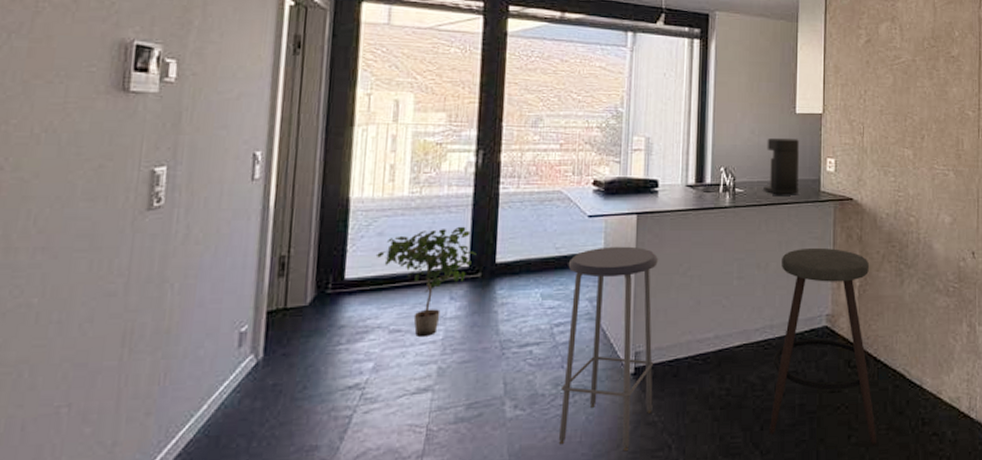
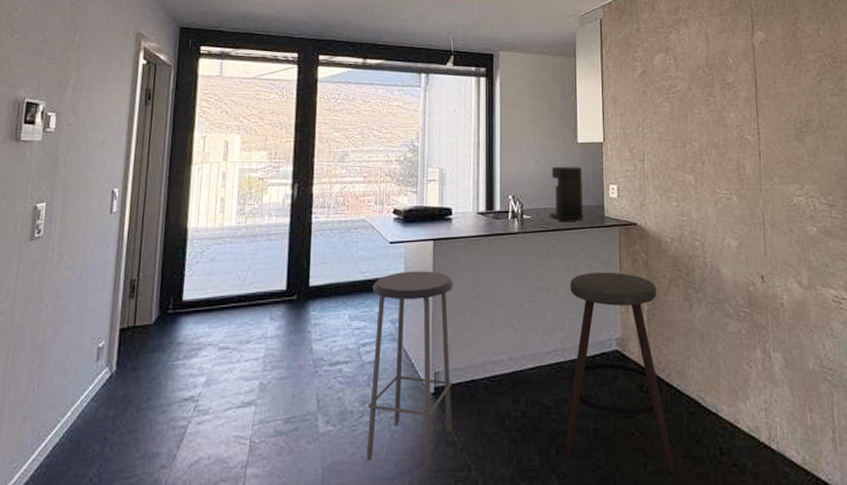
potted plant: present [375,226,476,336] -> none [208,252,293,354]

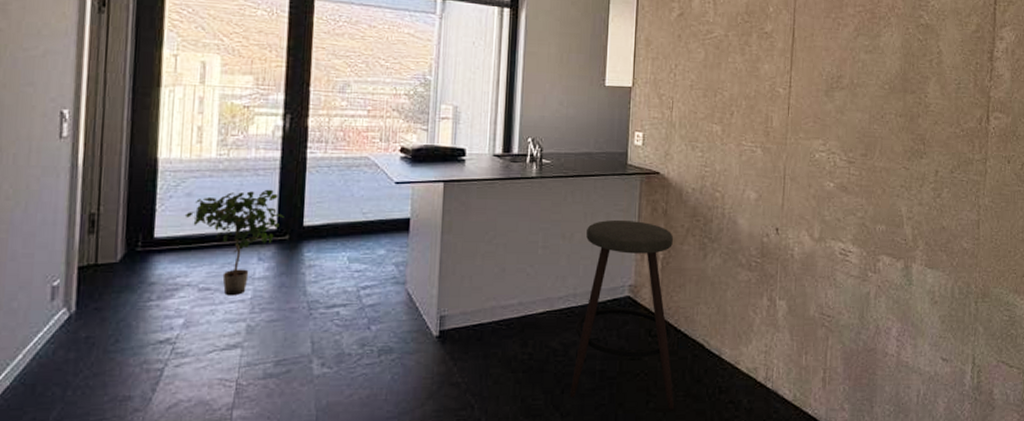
potted plant: none [208,252,293,354] -> present [184,189,284,295]
bar stool: present [366,271,454,470] -> none [364,213,465,410]
coffee maker: present [550,166,583,221] -> none [570,109,607,168]

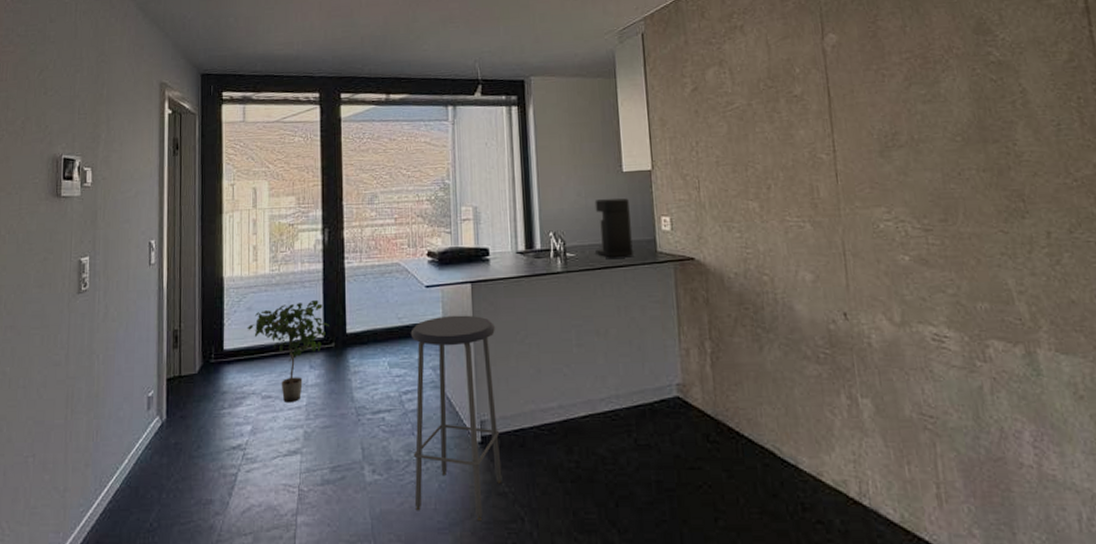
bar stool: none [364,213,465,410] -> present [410,315,502,522]
bar stool: present [569,219,675,411] -> none [622,312,749,531]
coffee maker: none [570,109,607,168] -> present [594,197,633,258]

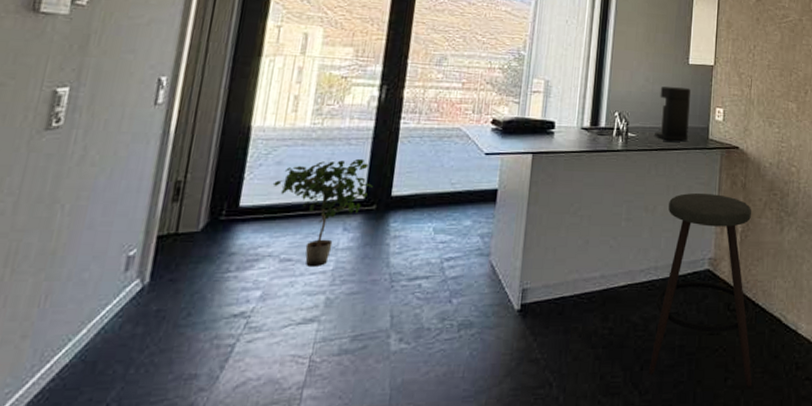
bar stool: present [410,315,502,522] -> none [441,184,551,388]
bar stool: none [622,312,749,531] -> present [648,192,753,388]

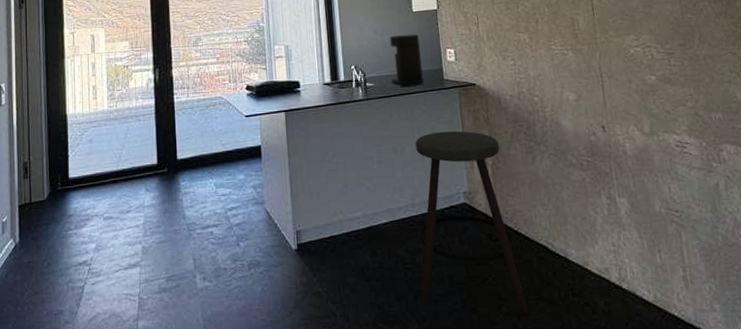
potted plant: present [272,158,373,266] -> none [89,131,162,222]

